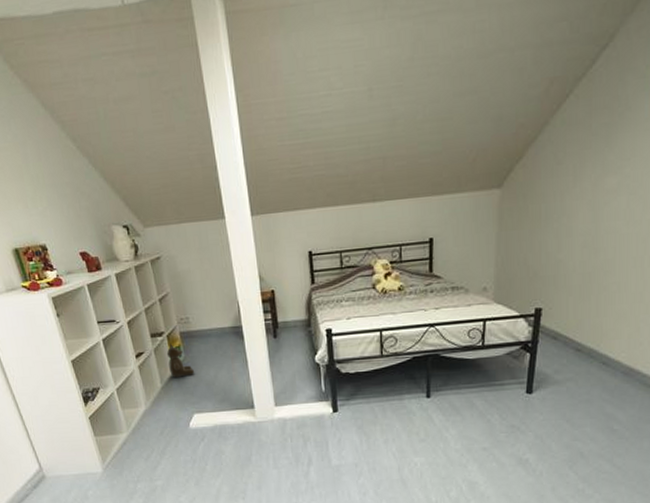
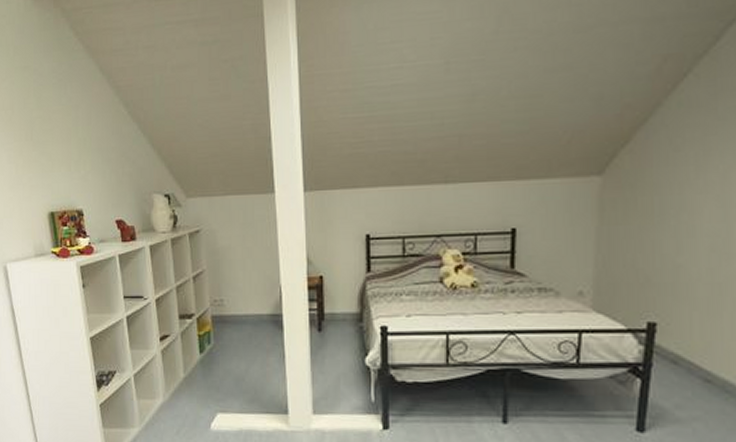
teddy bear: present [166,343,195,378] -> none [194,327,224,368]

